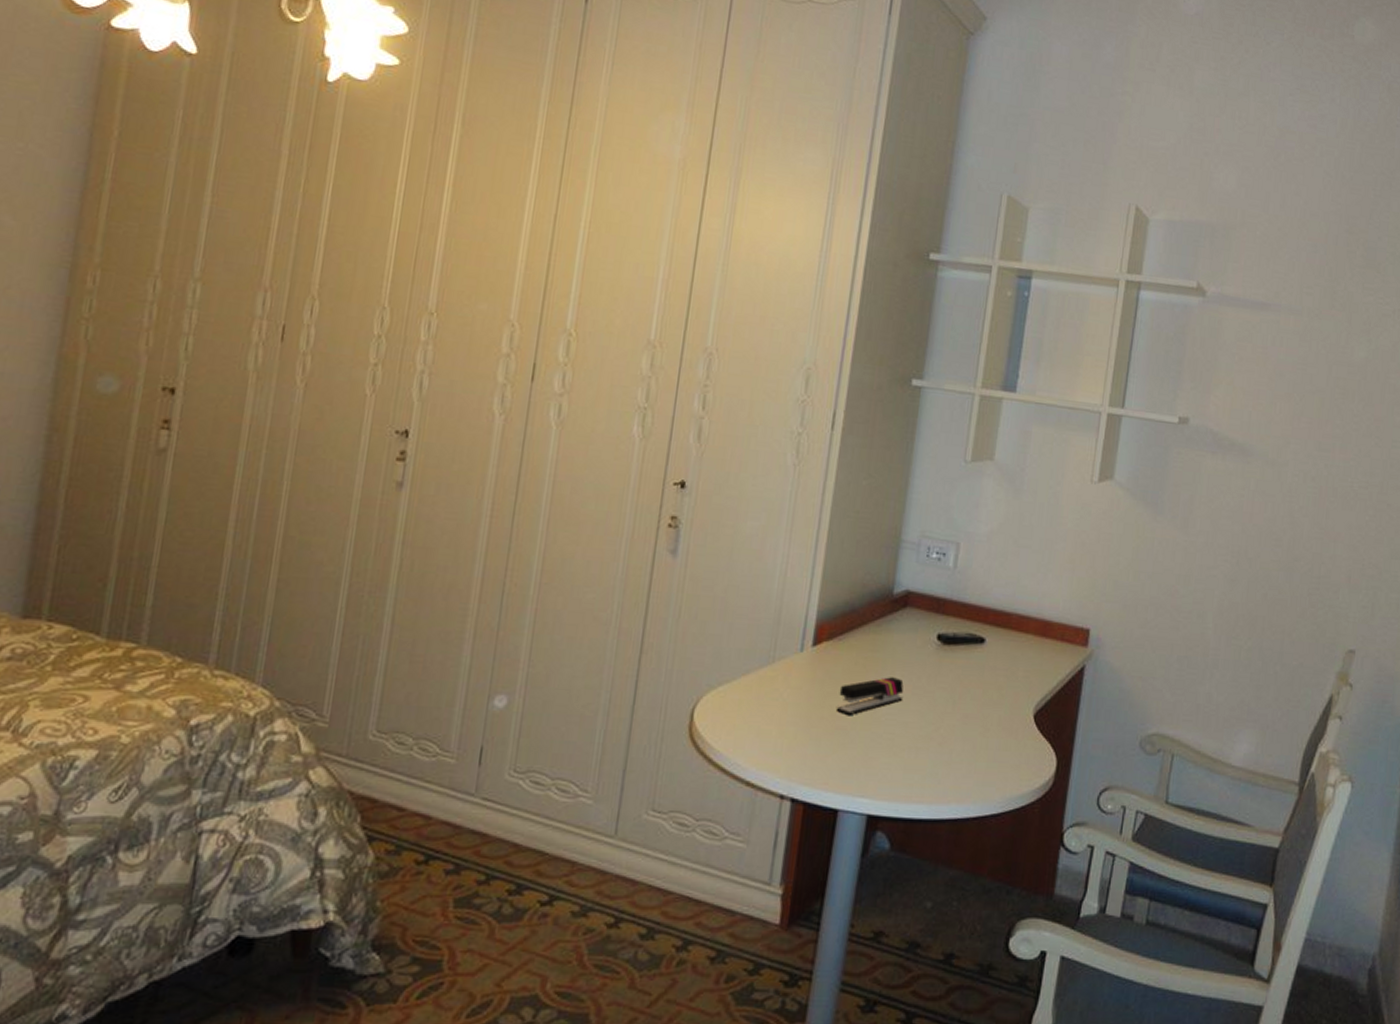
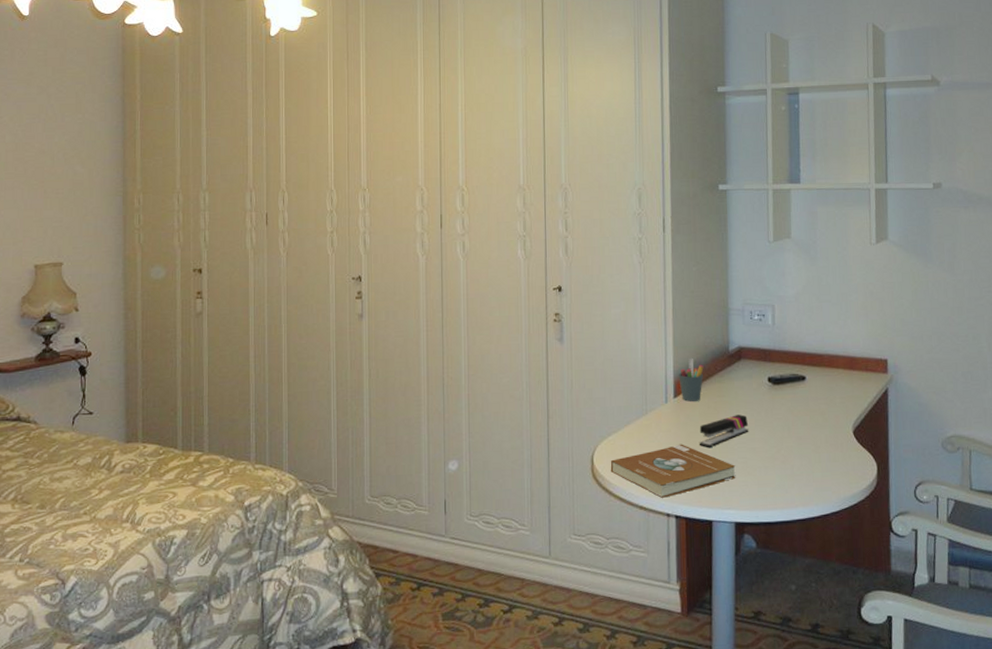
book: none [714,706,879,774] -> present [610,444,736,498]
pen holder: none [822,598,858,654] -> present [679,359,704,402]

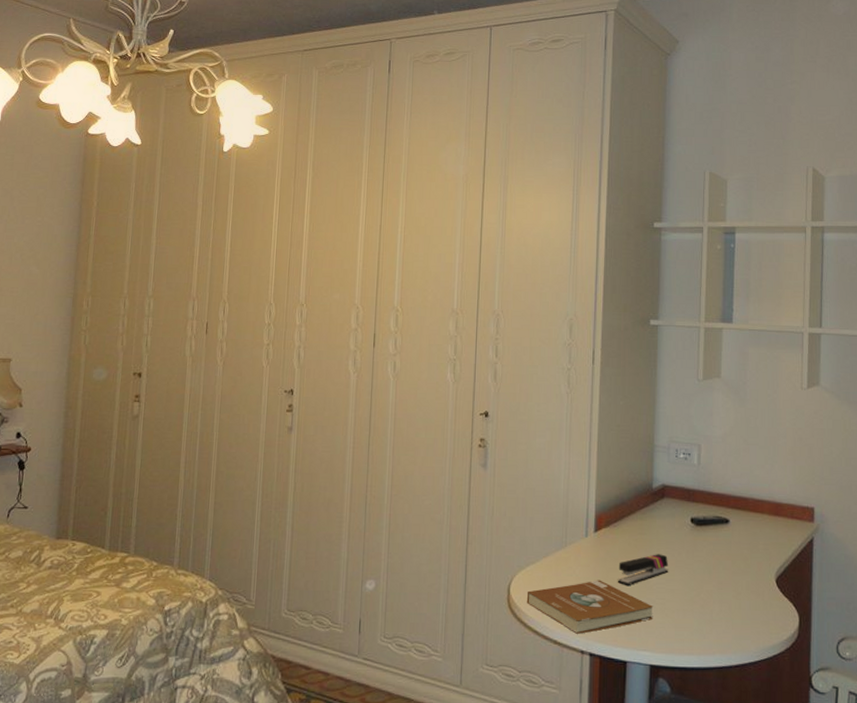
pen holder: present [679,359,704,402] -> none [600,493,626,537]

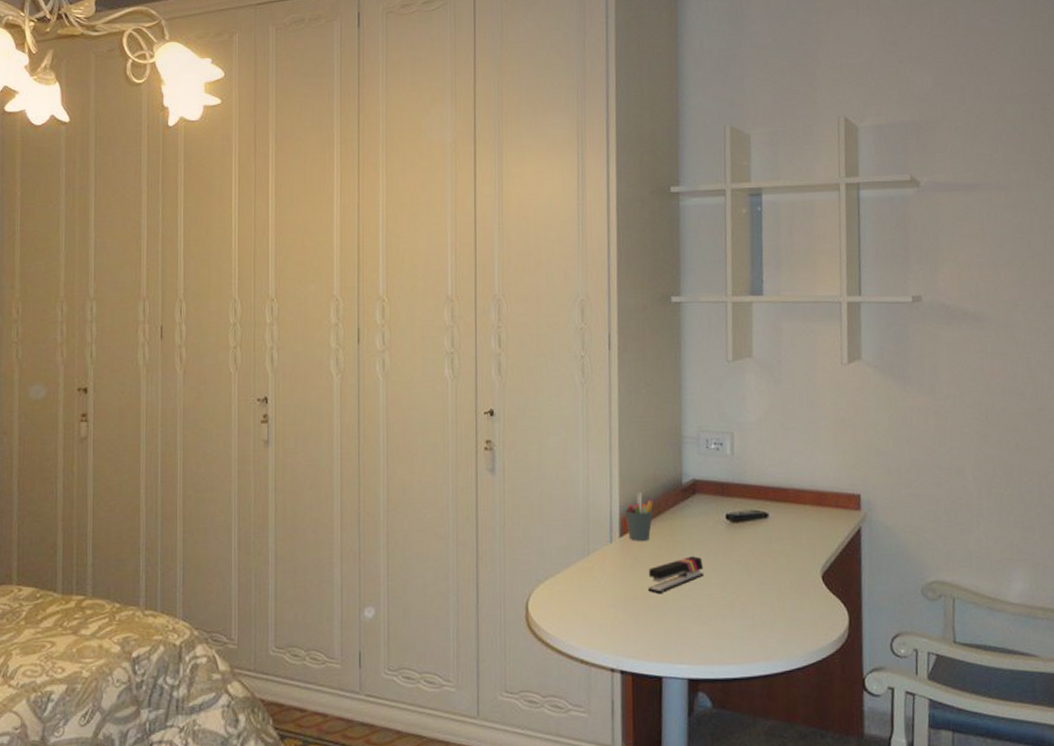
book: present [526,580,653,634] -> none [547,589,689,651]
pen holder: none [600,493,626,537] -> present [625,492,654,541]

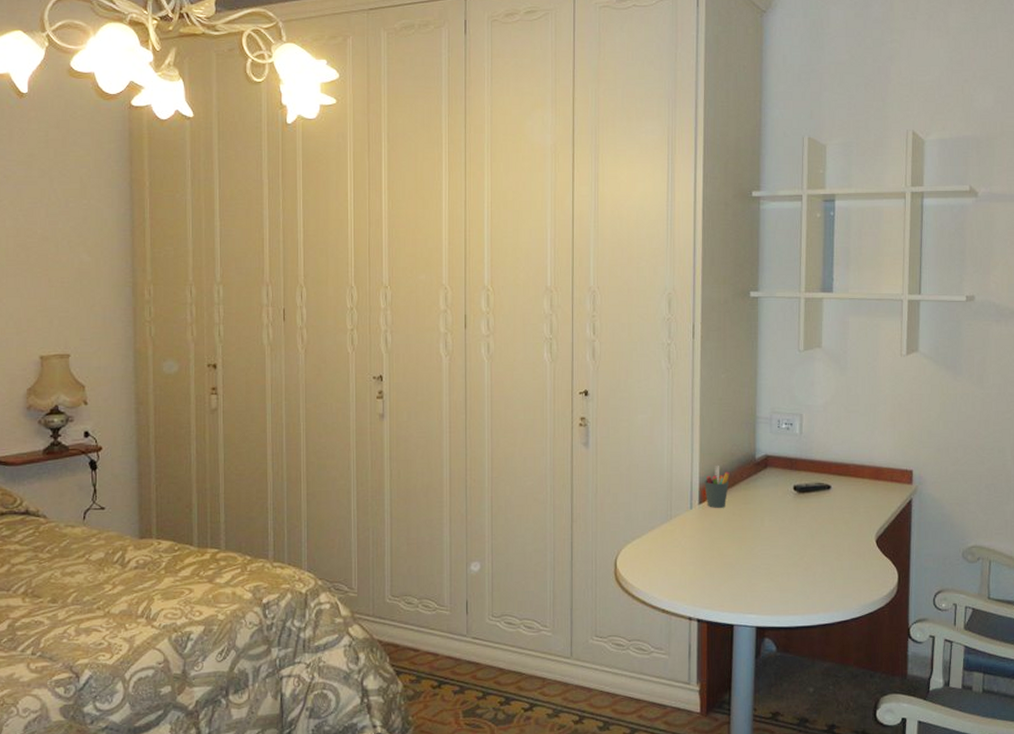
stapler: present [647,556,705,593] -> none [722,522,773,553]

